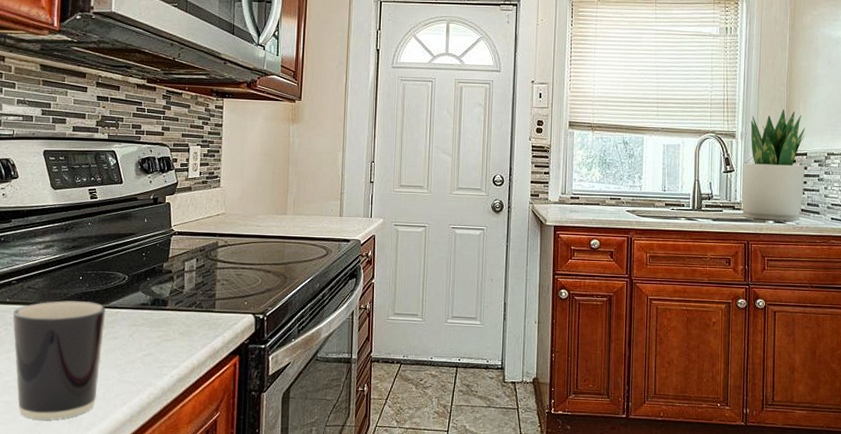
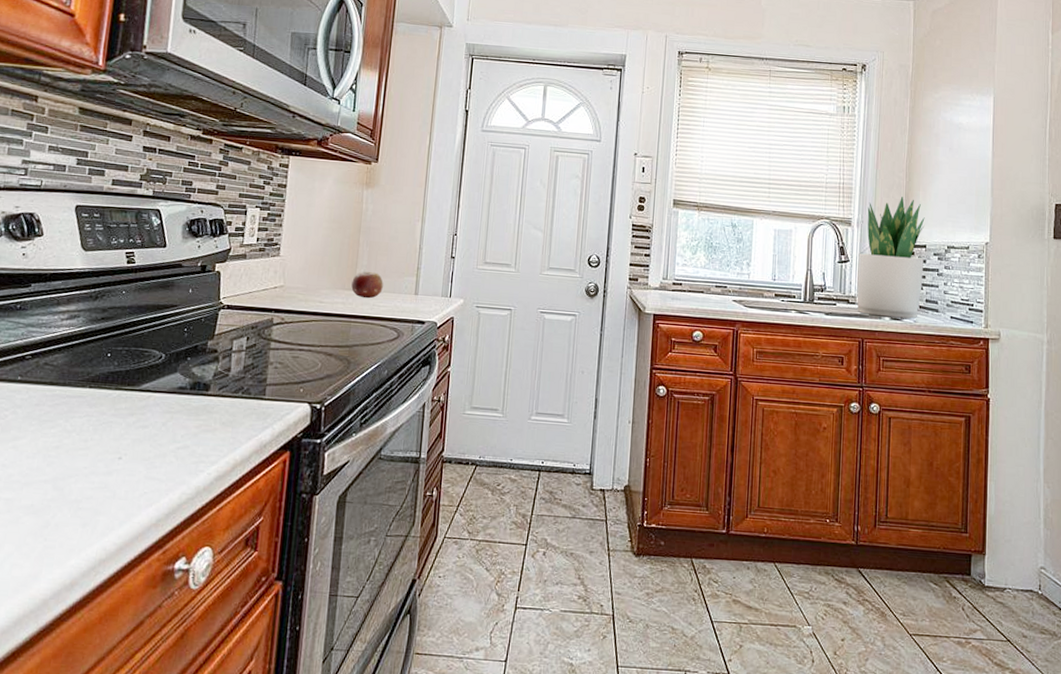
mug: present [12,300,106,420] -> none [21,380,136,522]
fruit: none [284,198,312,222] -> present [351,271,383,299]

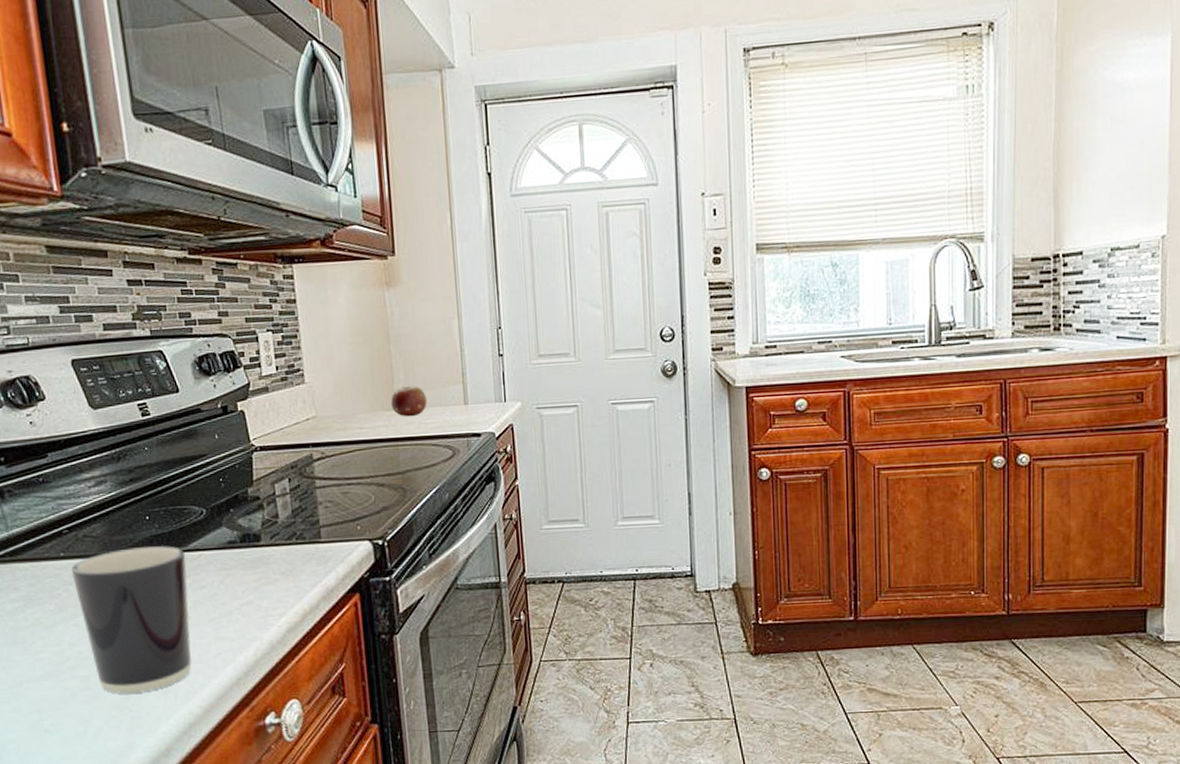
mug: none [21,380,136,522] -> present [71,545,192,694]
planter: present [857,197,925,319] -> none [995,193,1080,350]

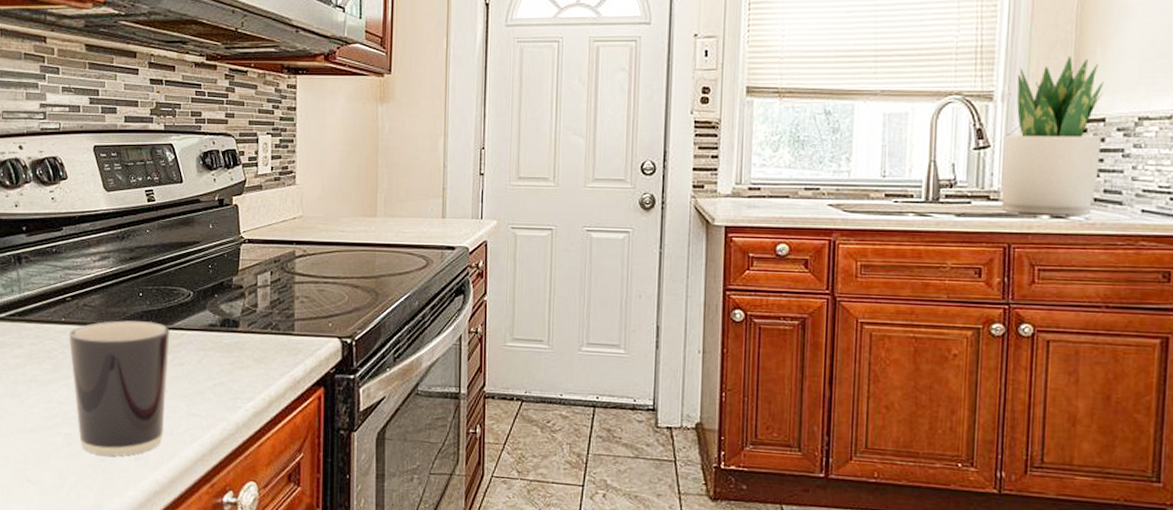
fruit: present [391,386,427,417] -> none [373,196,407,225]
planter: none [995,193,1080,350] -> present [1001,57,1104,216]

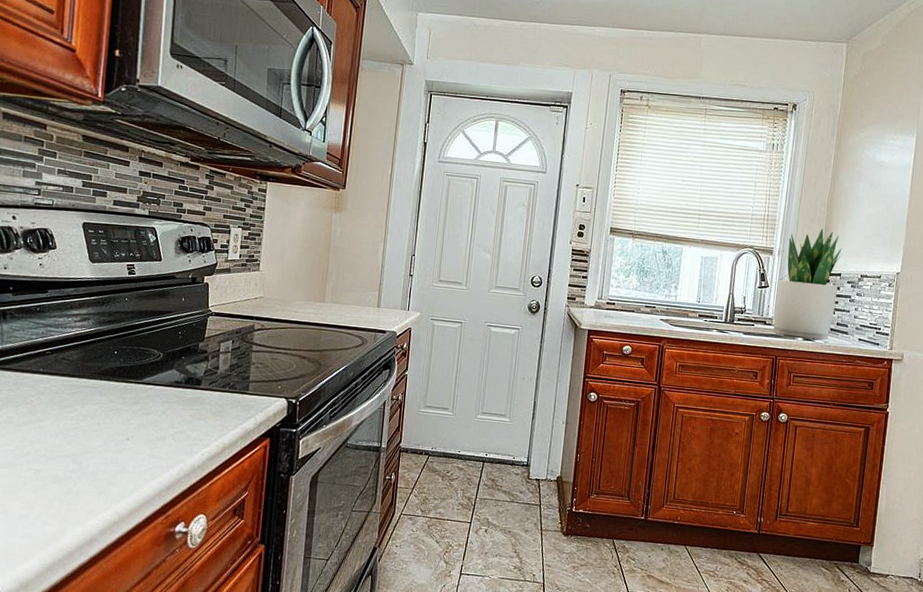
mug: present [69,320,170,456] -> none [45,373,140,490]

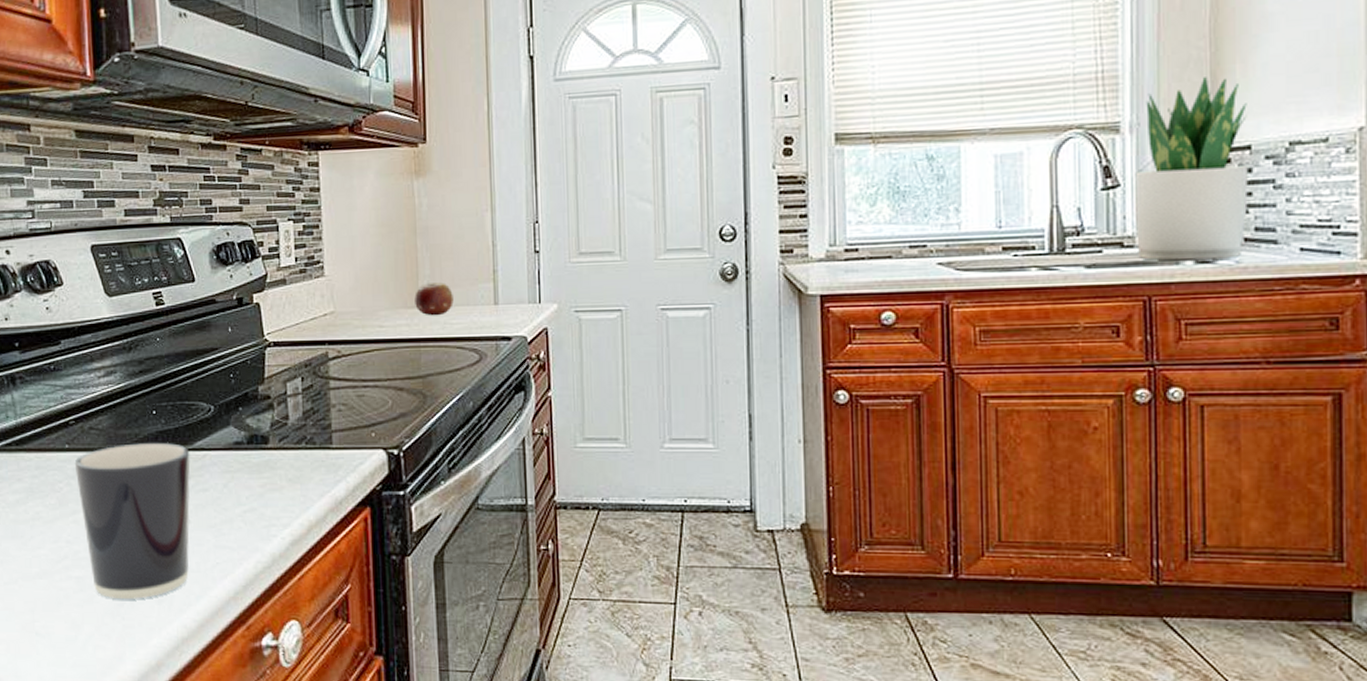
mug: none [45,373,140,490] -> present [74,442,190,600]
fruit: none [322,286,350,310] -> present [415,283,454,316]

